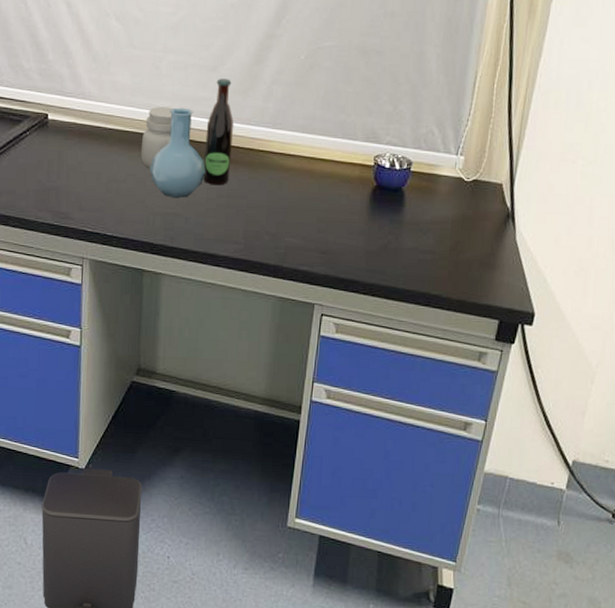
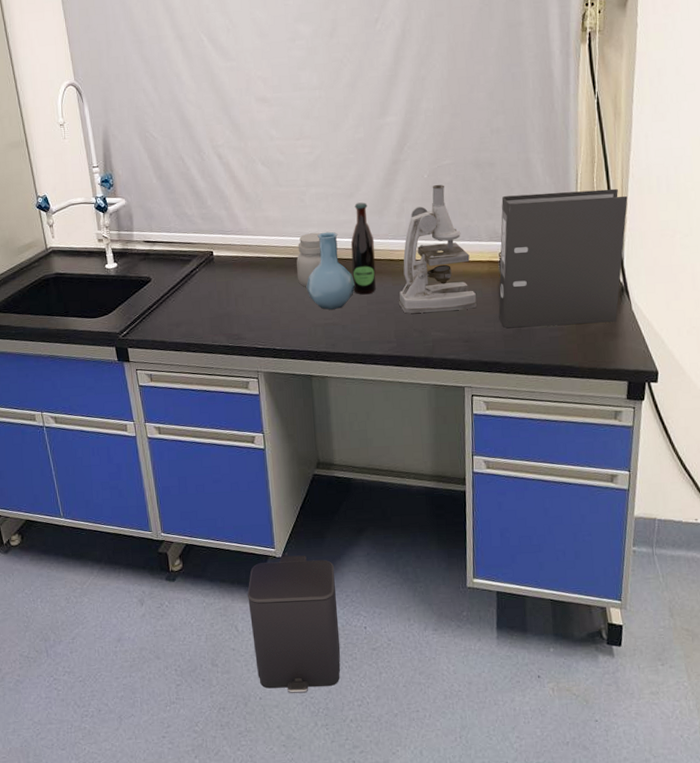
microscope: none [253,69,342,217] -> present [399,185,478,314]
binder: none [364,92,530,251] -> present [498,188,628,328]

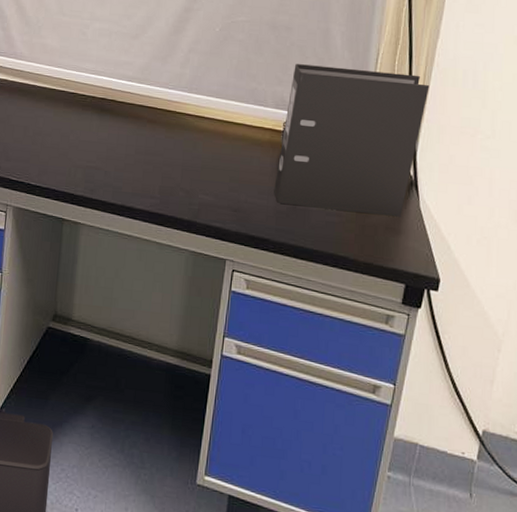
jar: present [296,232,321,287] -> none [65,68,97,124]
flask: present [306,231,356,310] -> none [73,69,126,153]
bottle: present [350,202,376,295] -> none [123,45,153,143]
microscope: present [399,185,478,314] -> none [169,40,253,177]

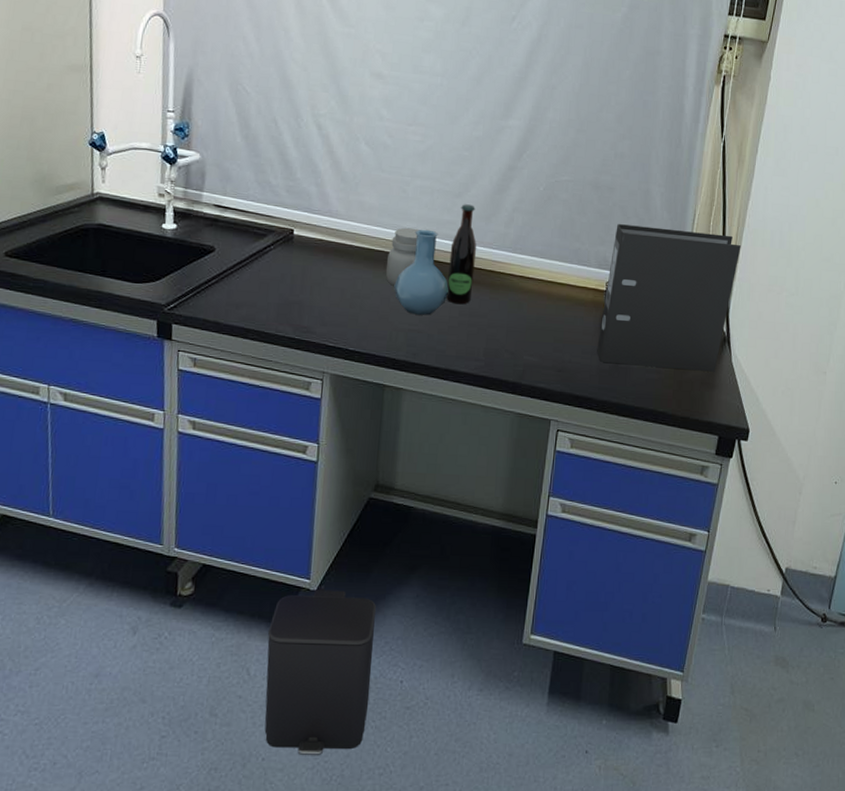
jar: none [65,68,97,124] -> present [385,227,419,286]
flask: none [73,69,126,153] -> present [394,229,449,315]
bottle: none [123,45,153,143] -> present [446,204,477,305]

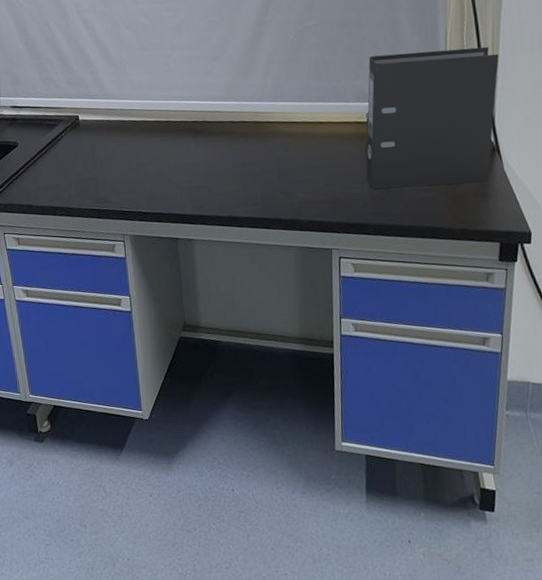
pedal bin: present [264,589,376,756] -> none [115,417,208,556]
jar: present [385,227,419,286] -> none [161,95,186,150]
flask: present [394,229,449,315] -> none [171,94,221,173]
bottle: present [446,204,477,305] -> none [215,64,242,157]

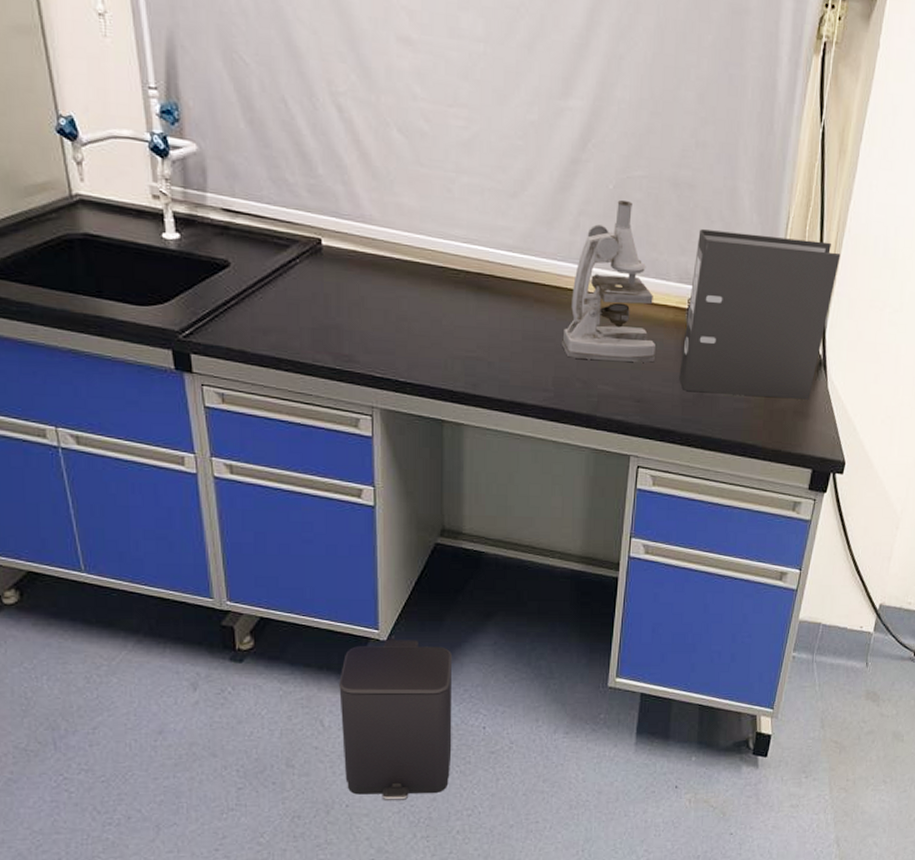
pedal bin: none [115,417,208,556] -> present [339,640,452,802]
microscope: none [265,46,345,176] -> present [562,200,656,363]

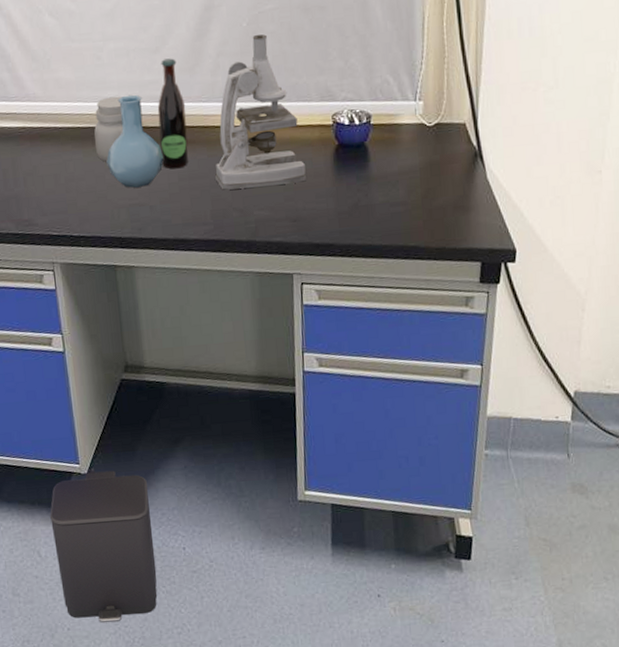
jar: none [434,235,469,306] -> present [94,96,123,162]
flask: none [445,237,510,340] -> present [106,94,164,188]
bottle: none [507,206,539,327] -> present [157,58,189,169]
binder: present [679,229,841,400] -> none [331,33,483,204]

